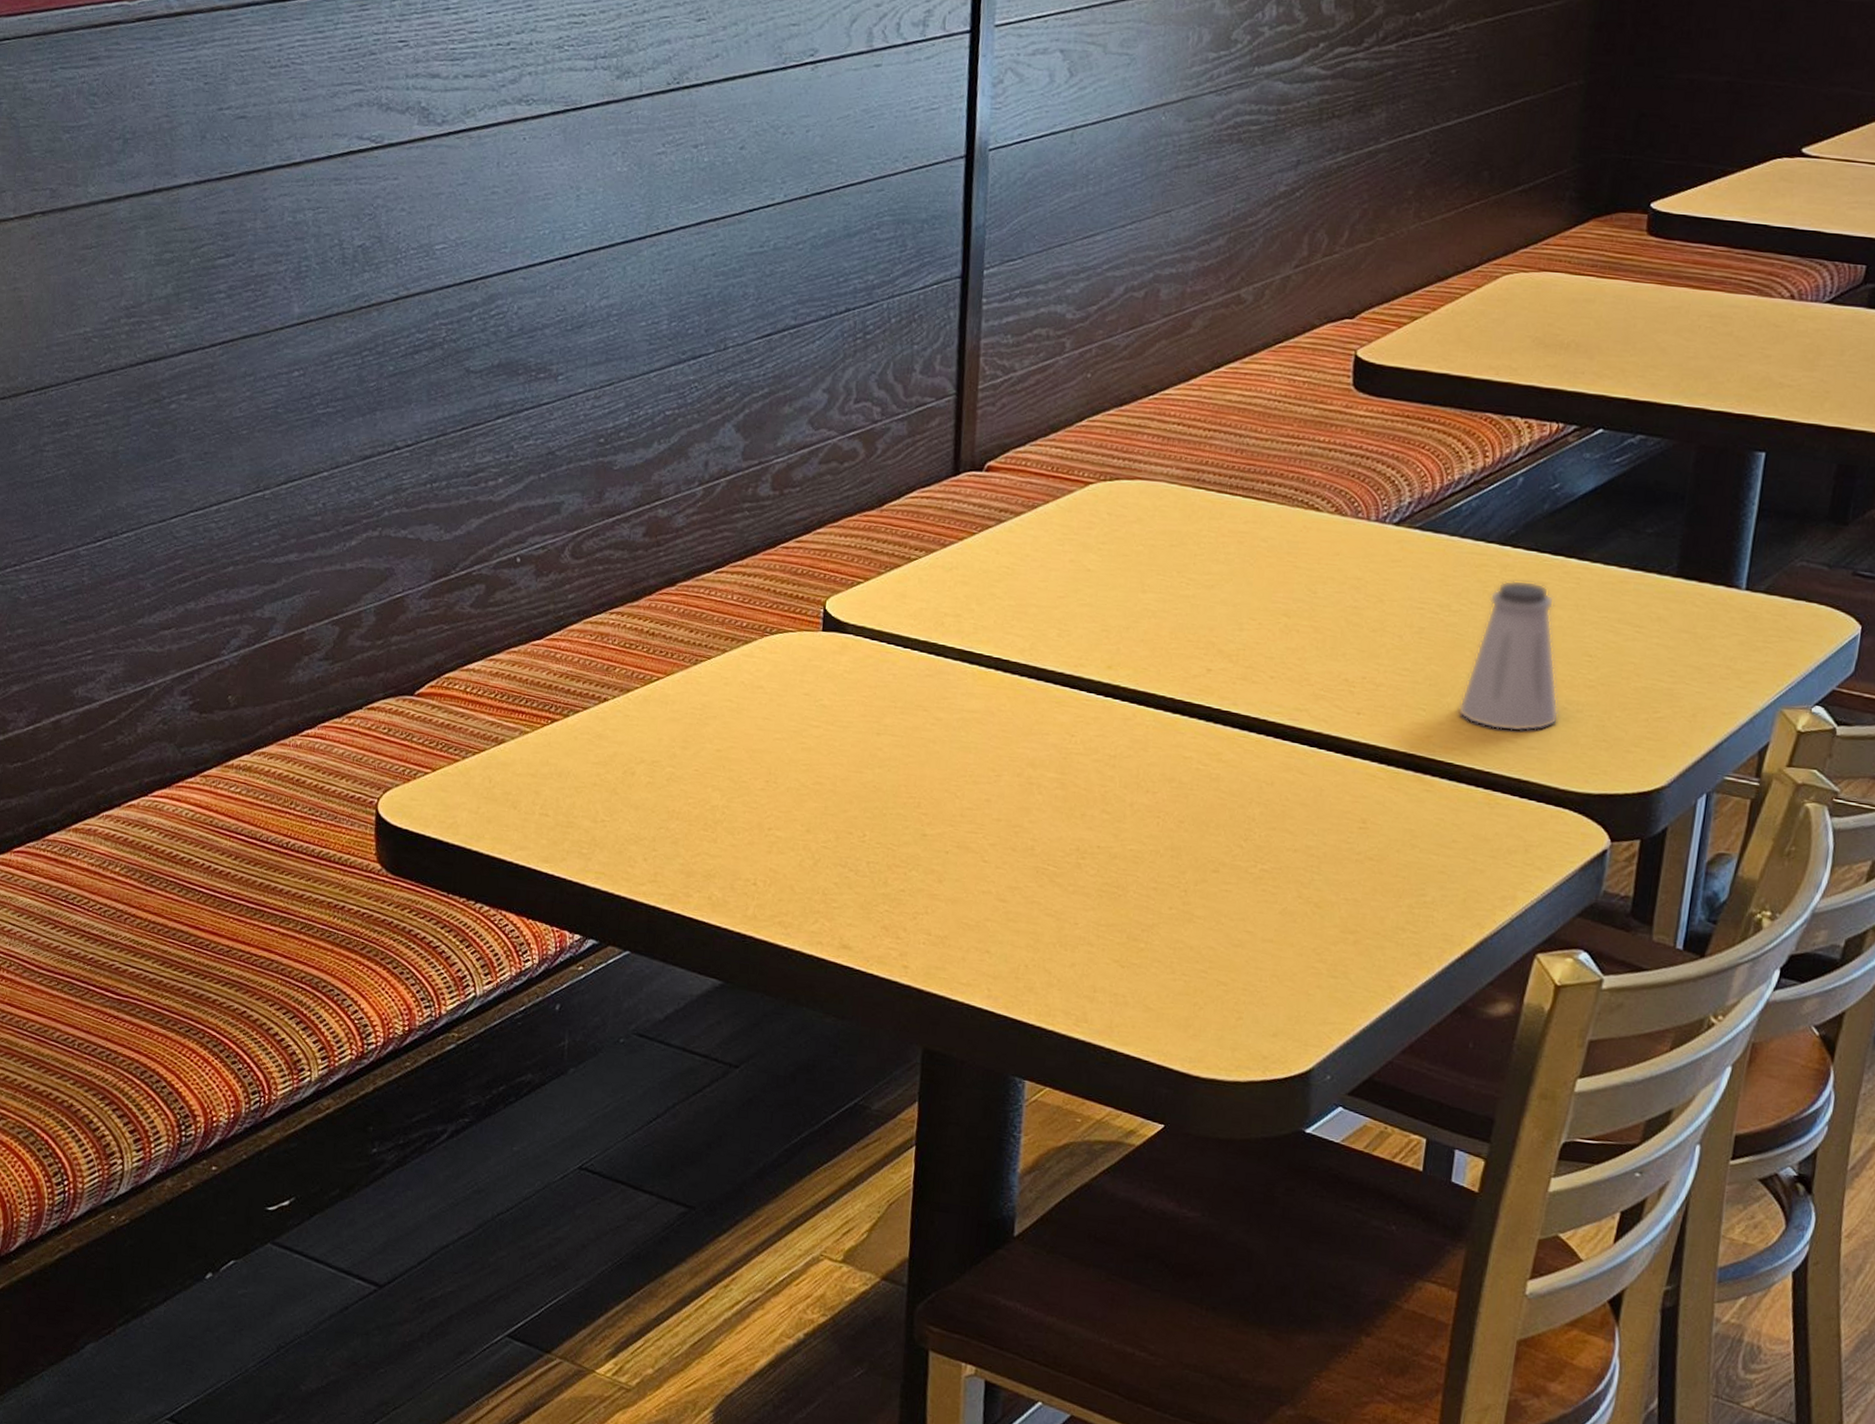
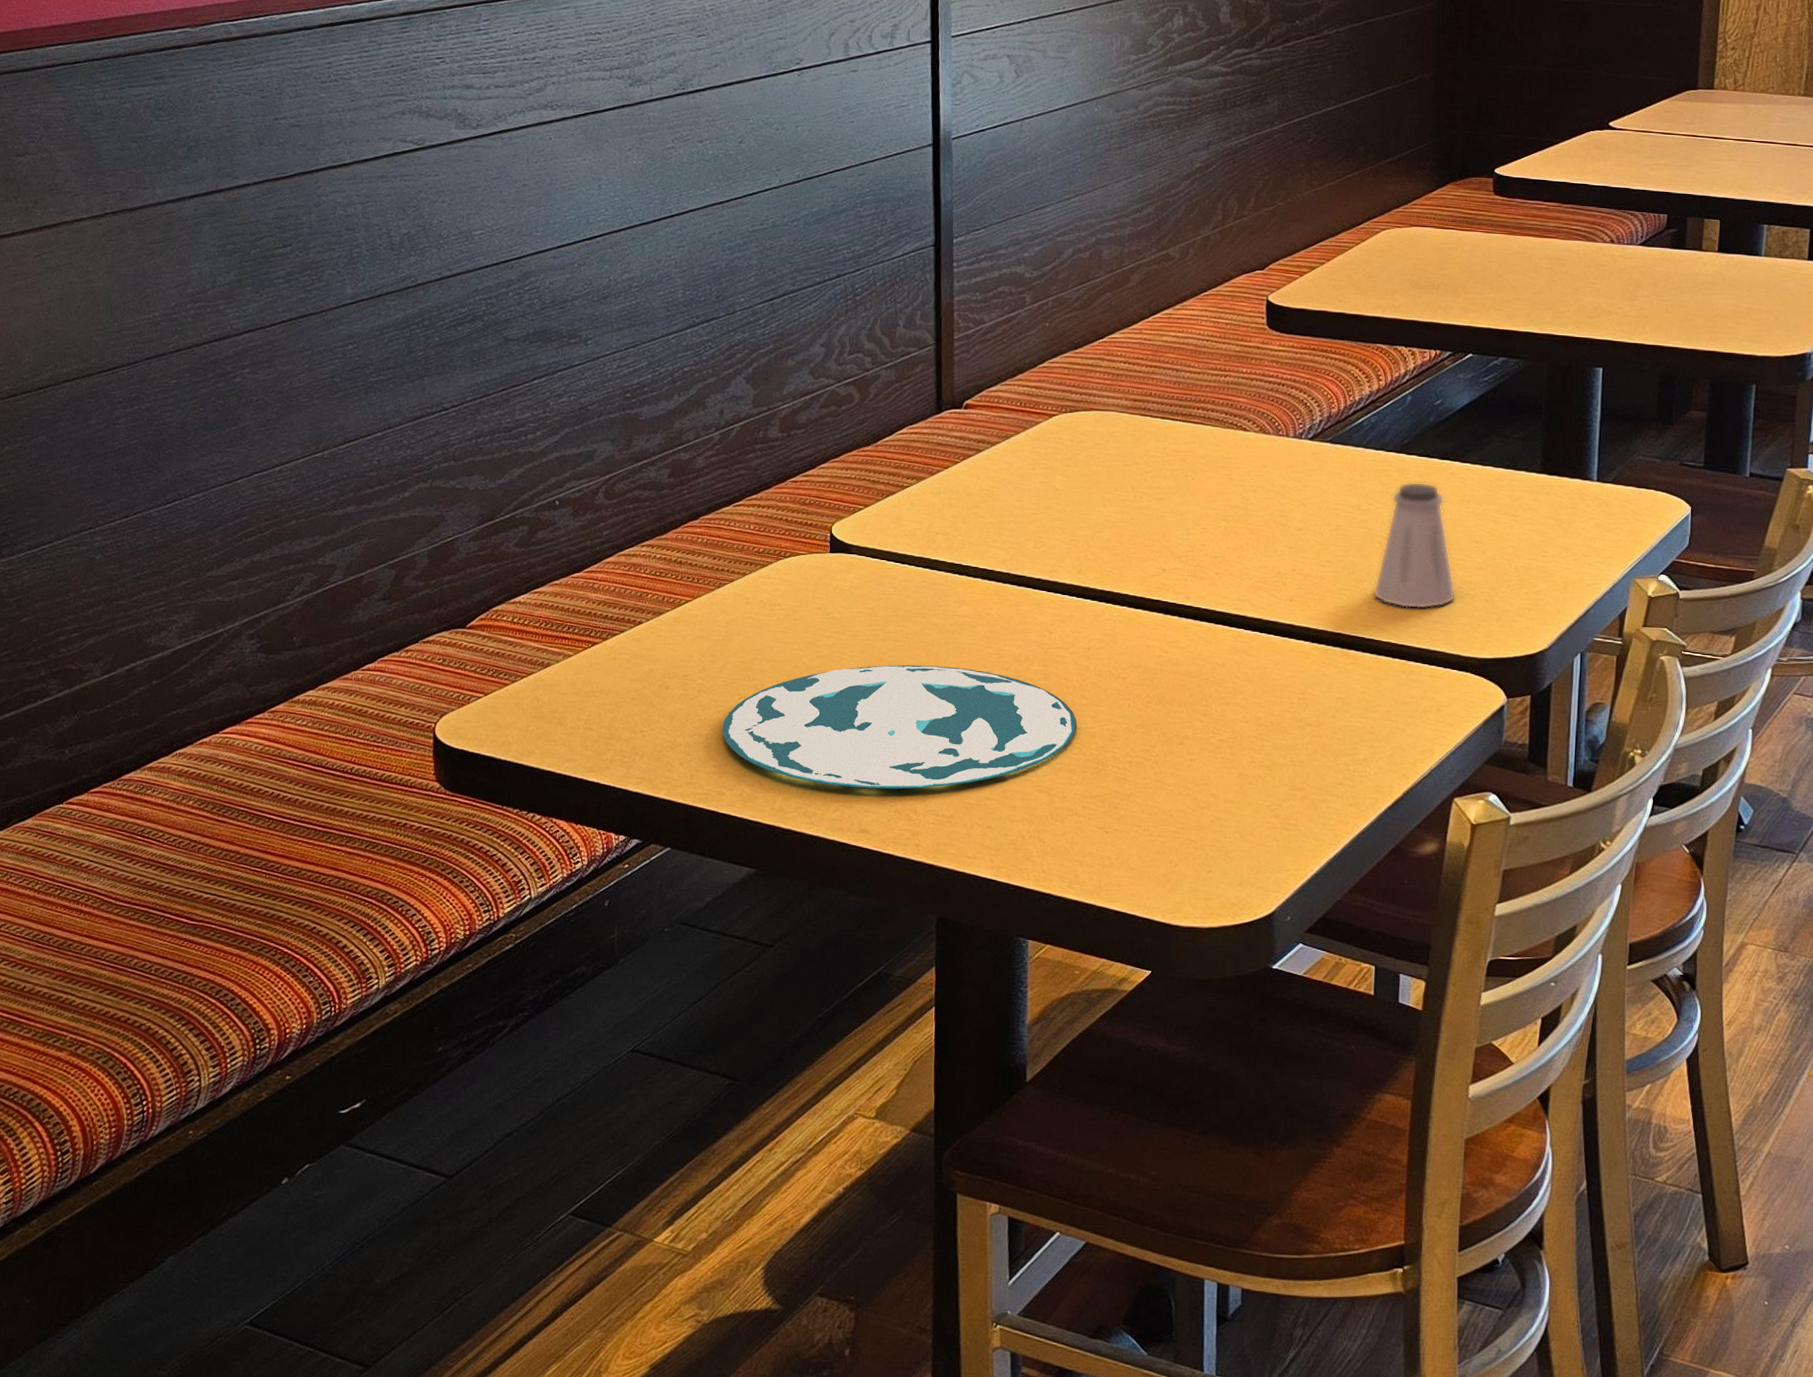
plate: none [692,762,1096,904] -> present [722,664,1077,789]

